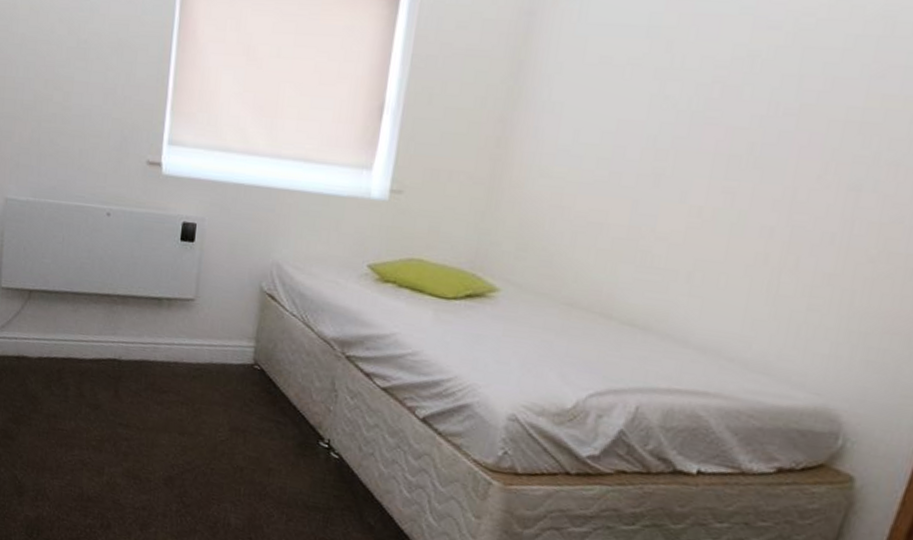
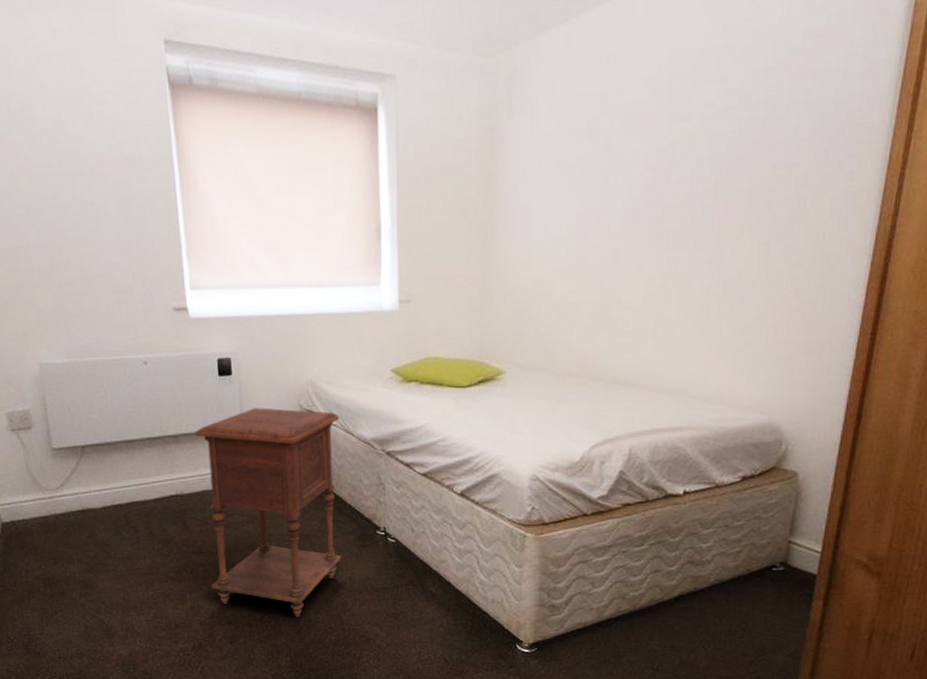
nightstand: none [131,281,302,519] -> present [195,408,341,617]

